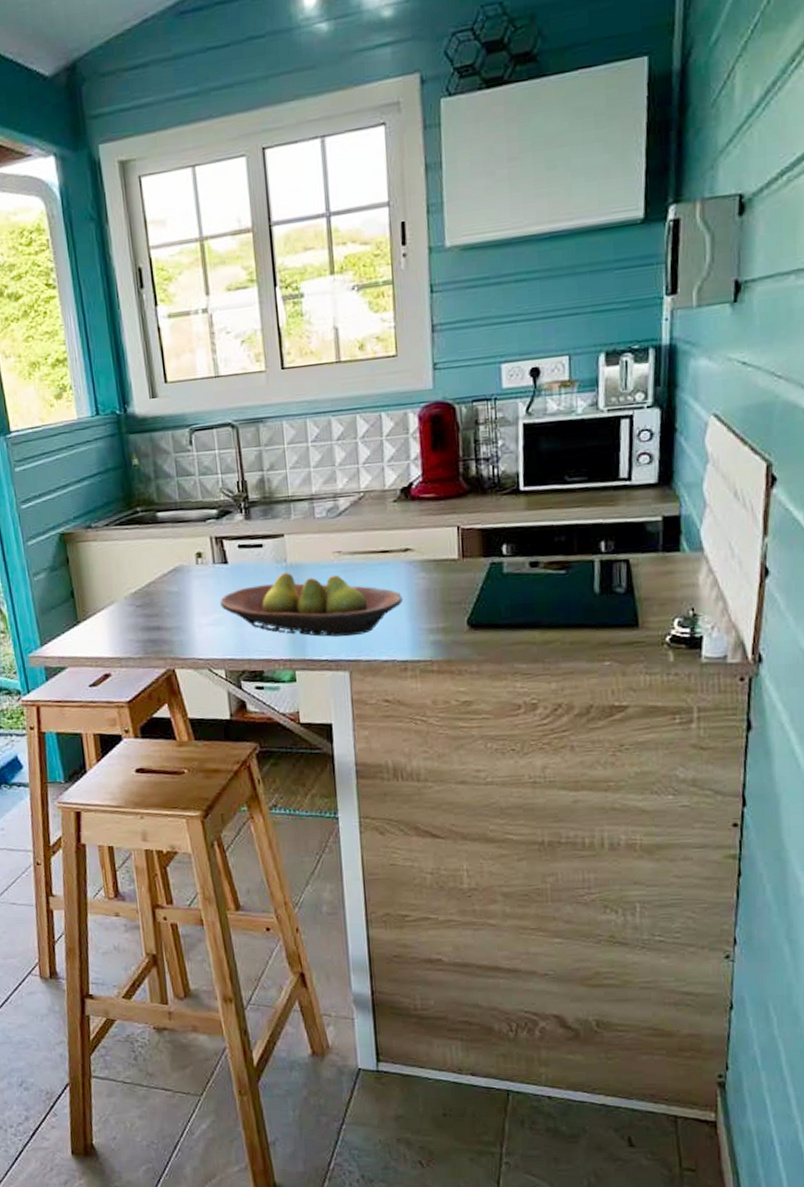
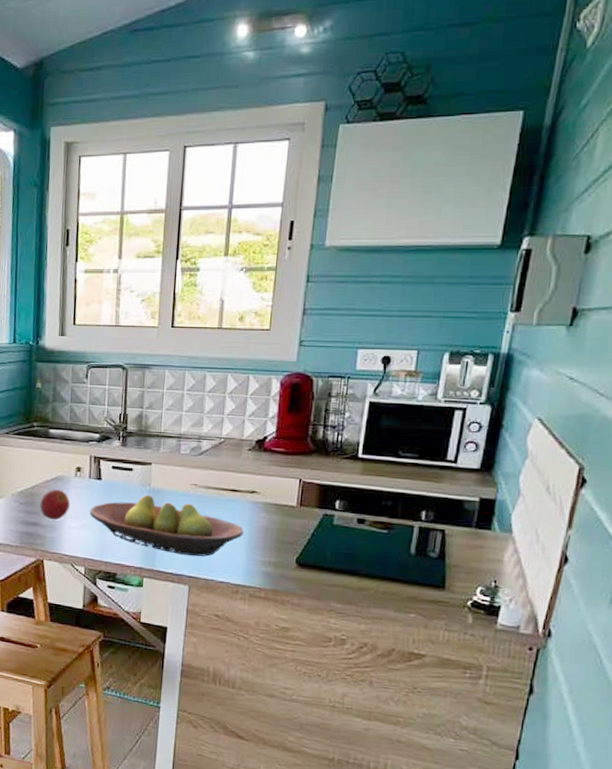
apple: none [159,583,196,621] -> present [39,489,70,521]

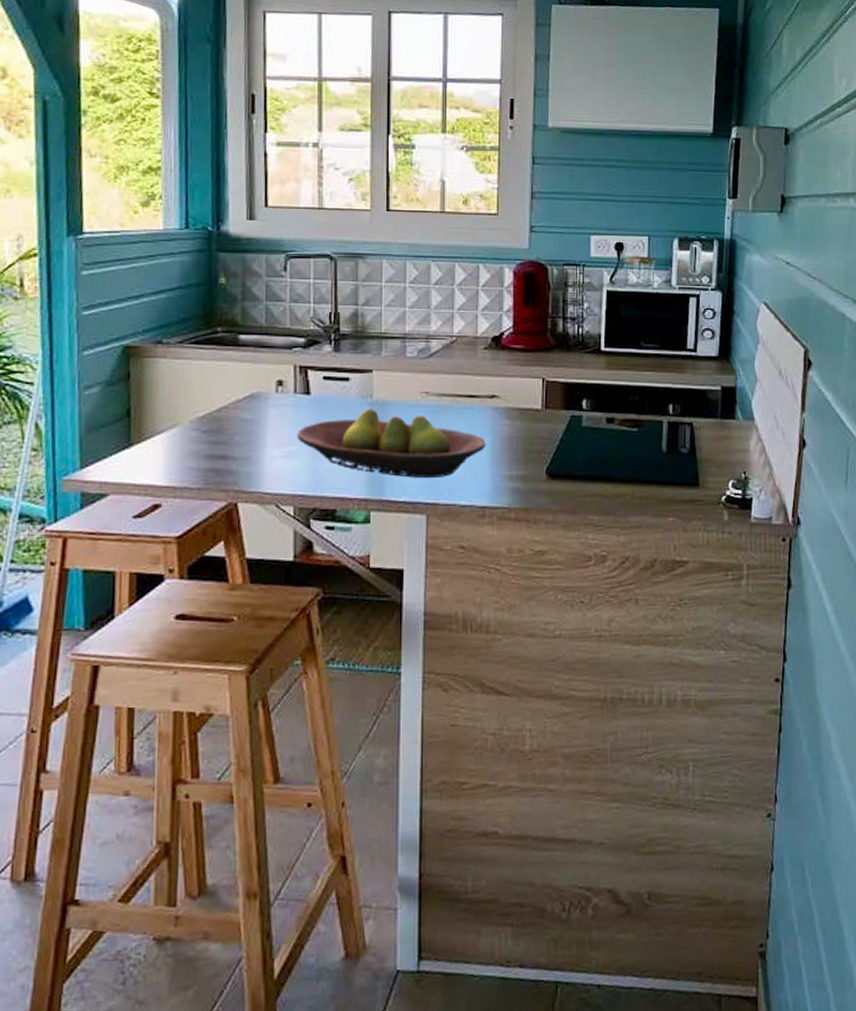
apple: present [39,489,70,521] -> none [228,410,270,450]

